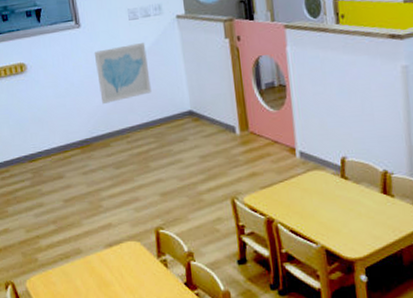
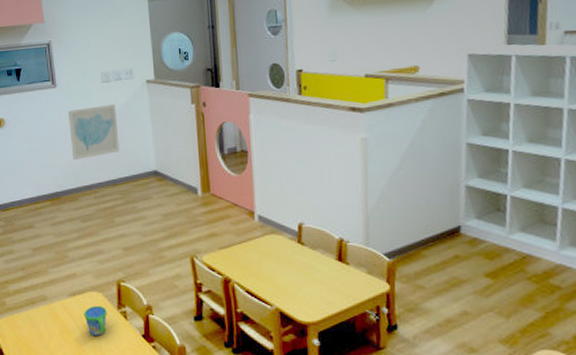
snack cup: none [122,255,147,287] -> present [84,305,107,336]

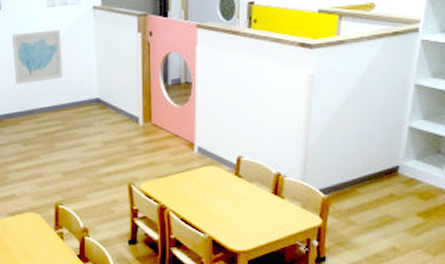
snack cup: present [84,305,107,336] -> none [22,225,44,254]

